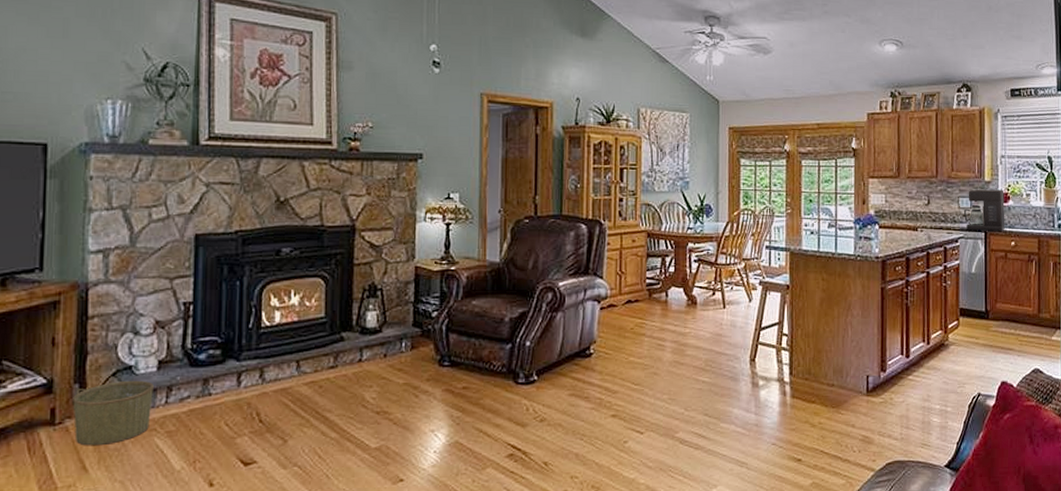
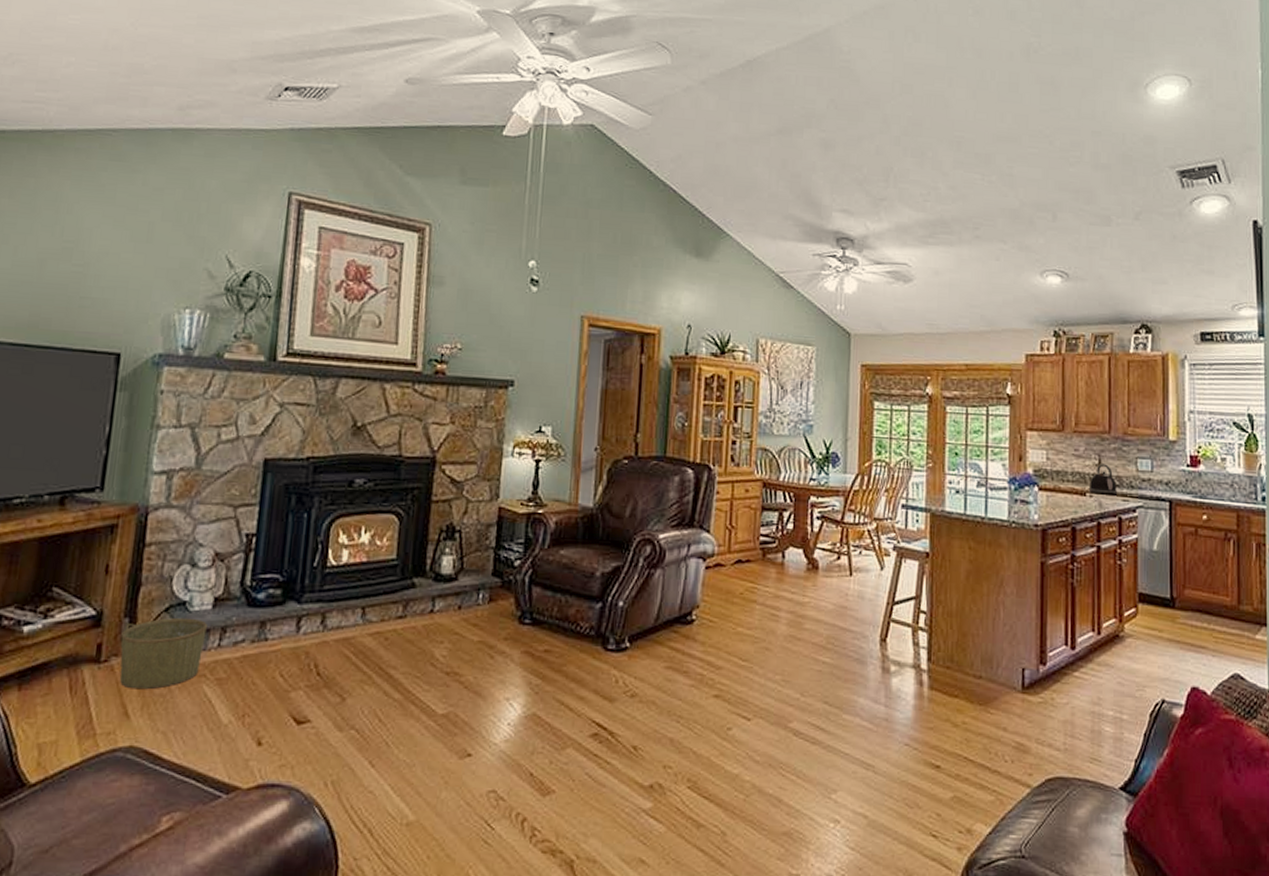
kettle: none [919,203,944,229] -> present [1088,464,1118,495]
coffee maker: present [964,189,1005,232] -> none [1144,449,1195,503]

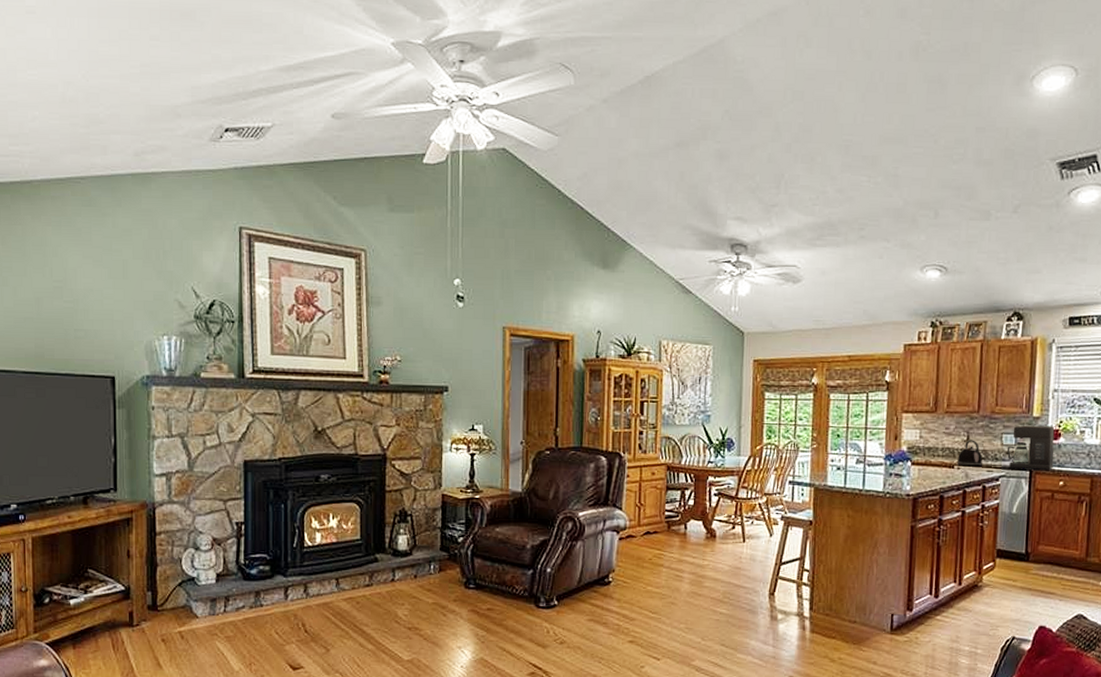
basket: present [119,617,207,690] -> none [147,590,213,646]
coffee maker: none [1144,449,1195,503] -> present [1007,425,1055,471]

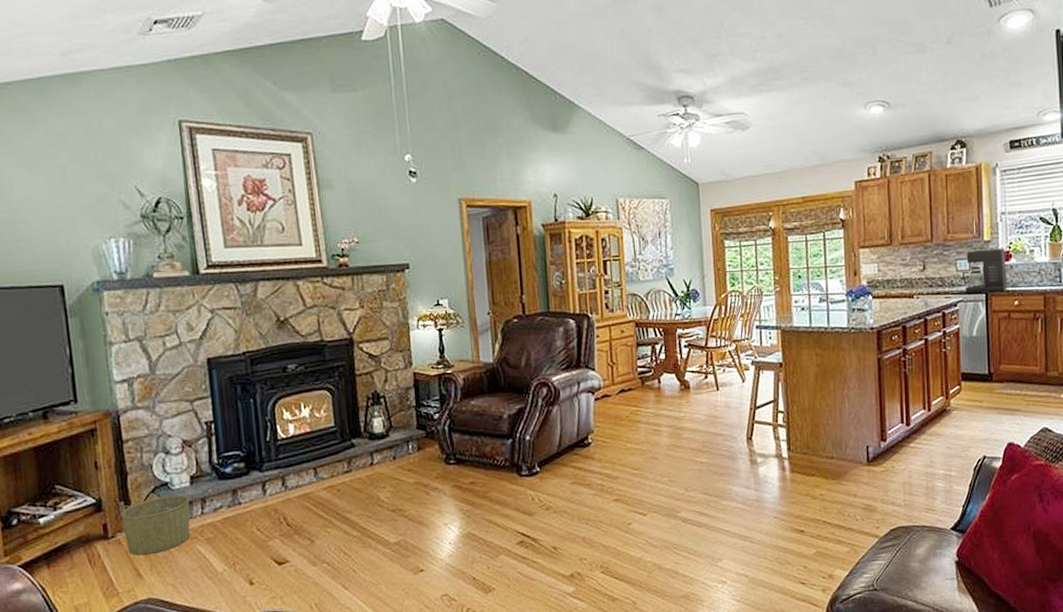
basket: none [147,590,213,646] -> present [120,494,191,556]
kettle: present [956,440,983,467] -> none [915,268,941,295]

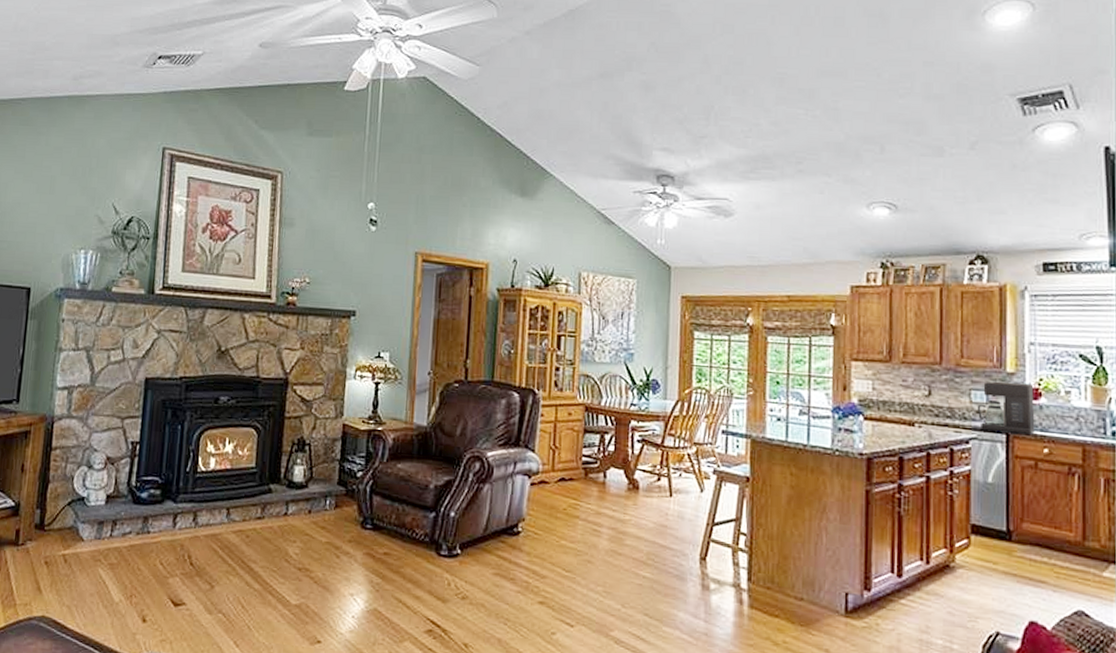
basket: present [120,494,191,556] -> none [33,510,101,570]

